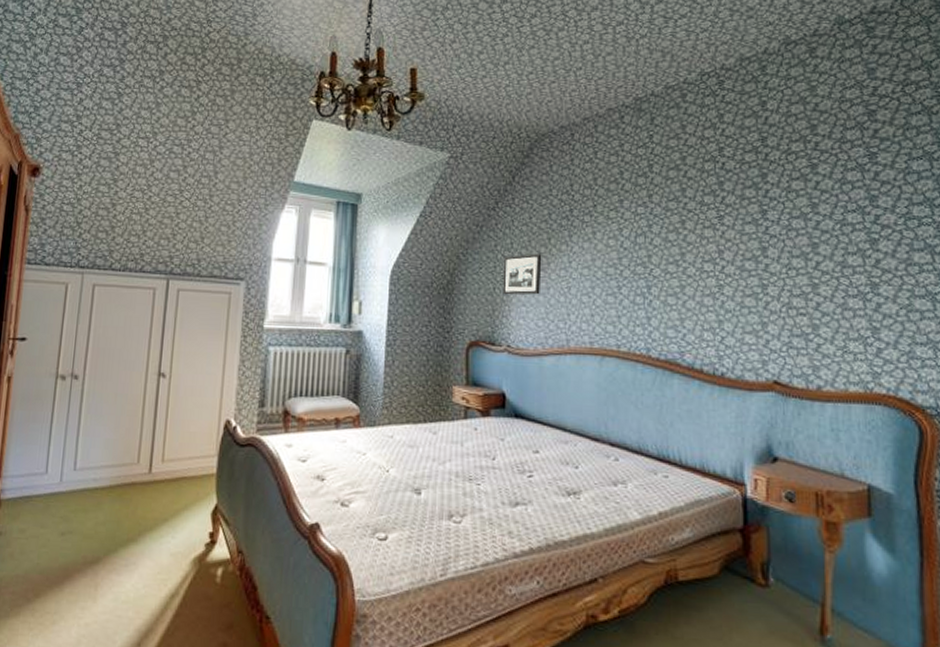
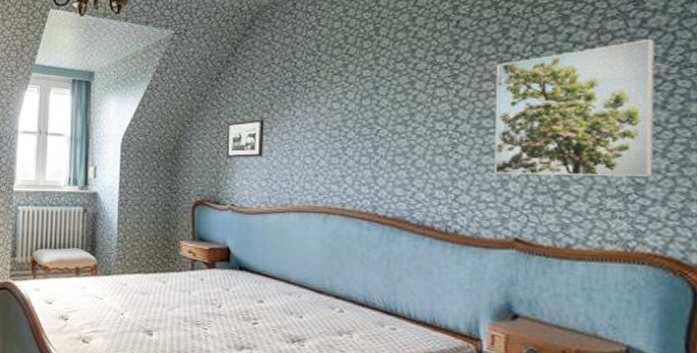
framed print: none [755,191,887,321] -> present [494,39,656,176]

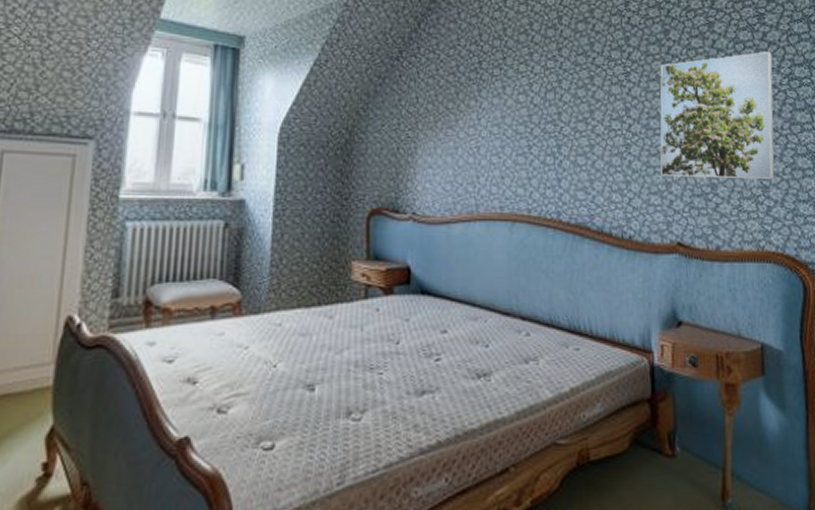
picture frame: present [226,119,264,158] -> none [407,109,450,156]

